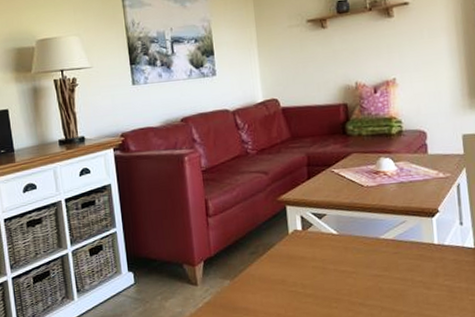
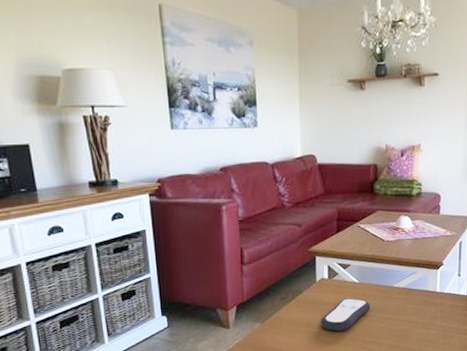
remote control: none [297,252,354,291] -> present [321,298,371,332]

